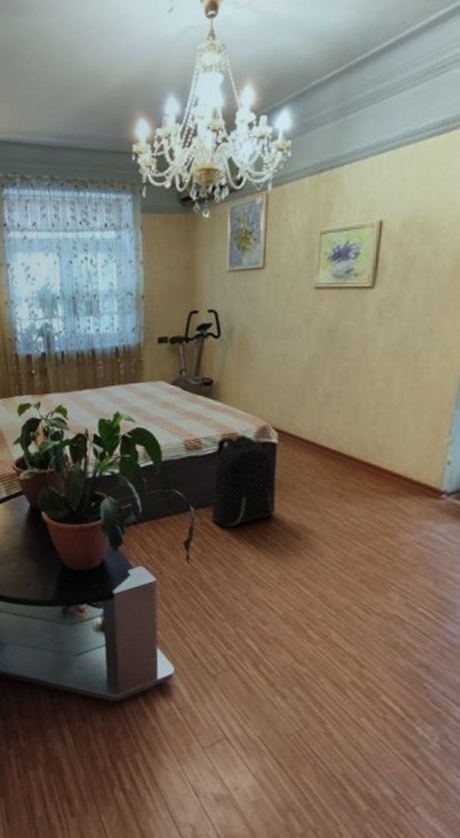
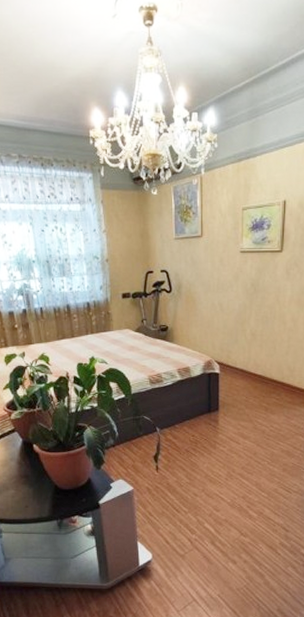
backpack: present [211,434,276,528] -> none [173,368,221,441]

